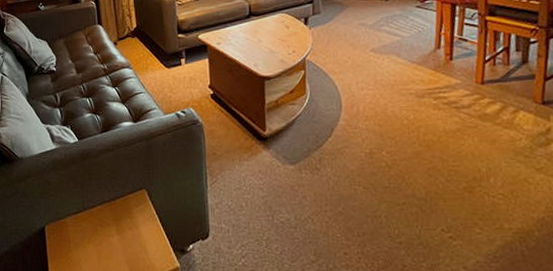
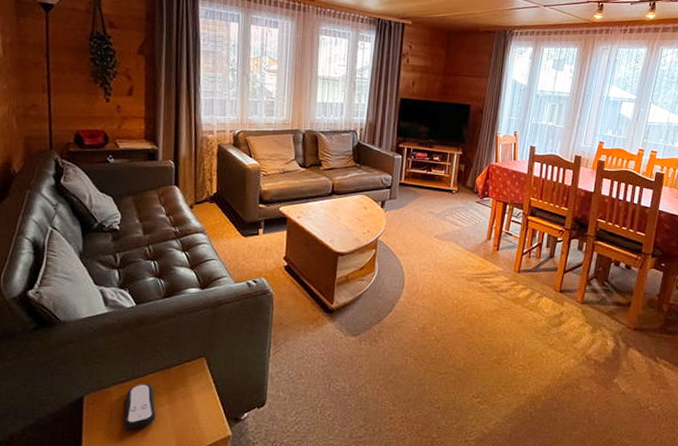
remote control: none [80,215,108,259] -> present [124,384,156,430]

